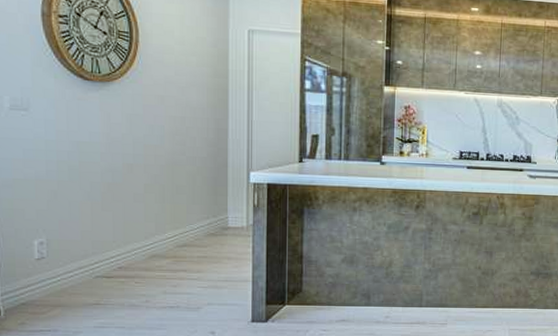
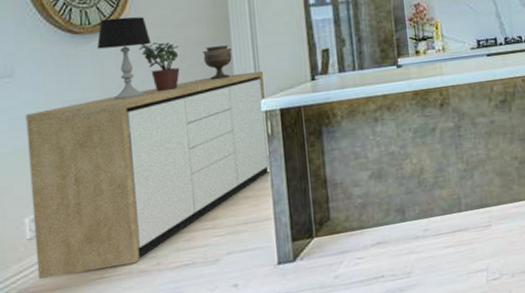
sideboard: none [38,142,255,297] -> present [25,70,272,280]
table lamp: none [104,70,155,150] -> present [96,16,151,101]
potted plant: none [143,100,180,149] -> present [138,42,180,92]
goblet: none [202,114,229,147] -> present [203,45,232,81]

